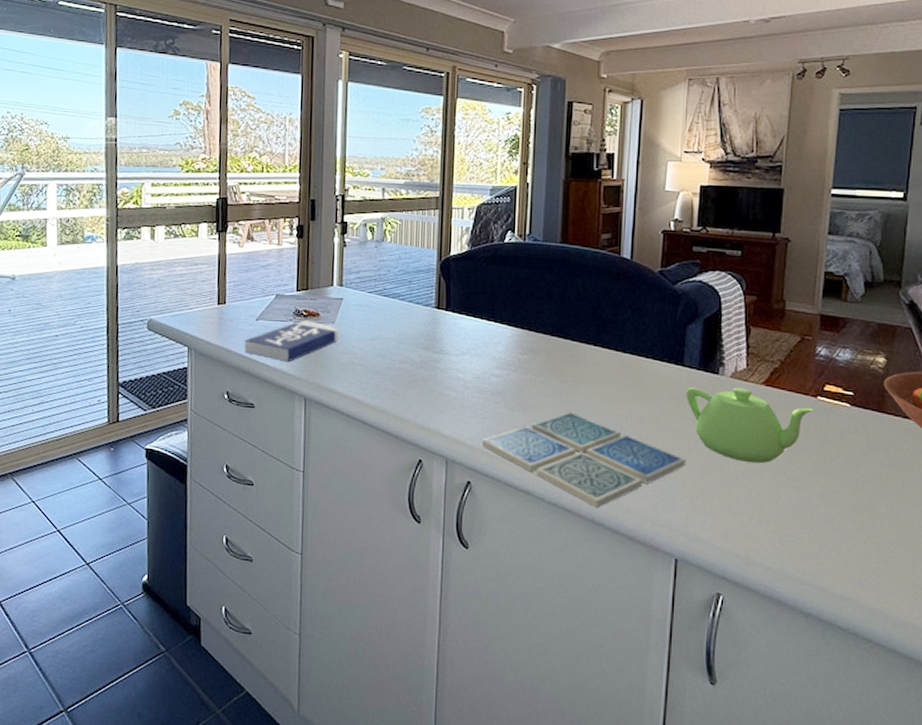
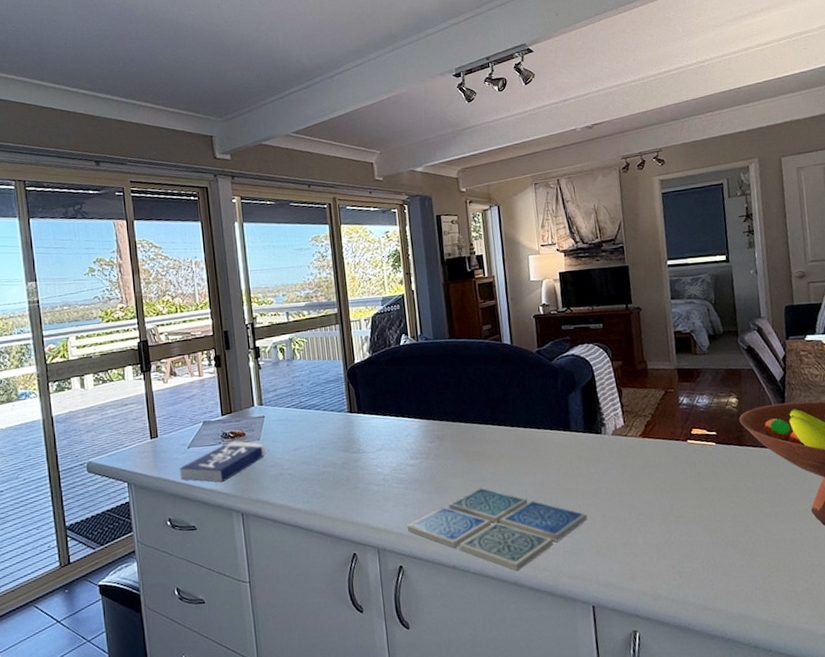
teapot: present [686,387,815,464] -> none [577,442,687,508]

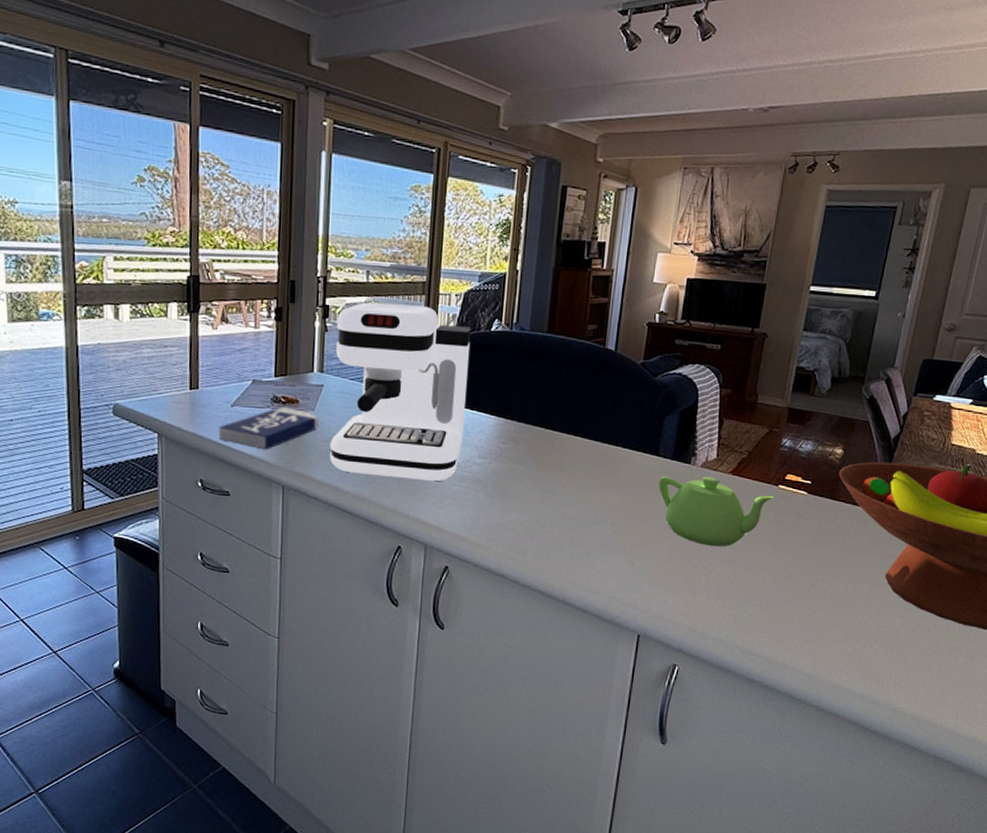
coffee maker: none [267,333,394,492] -> present [329,302,472,482]
drink coaster: present [407,487,588,572] -> none [461,500,654,590]
teapot: none [577,442,687,508] -> present [658,476,775,547]

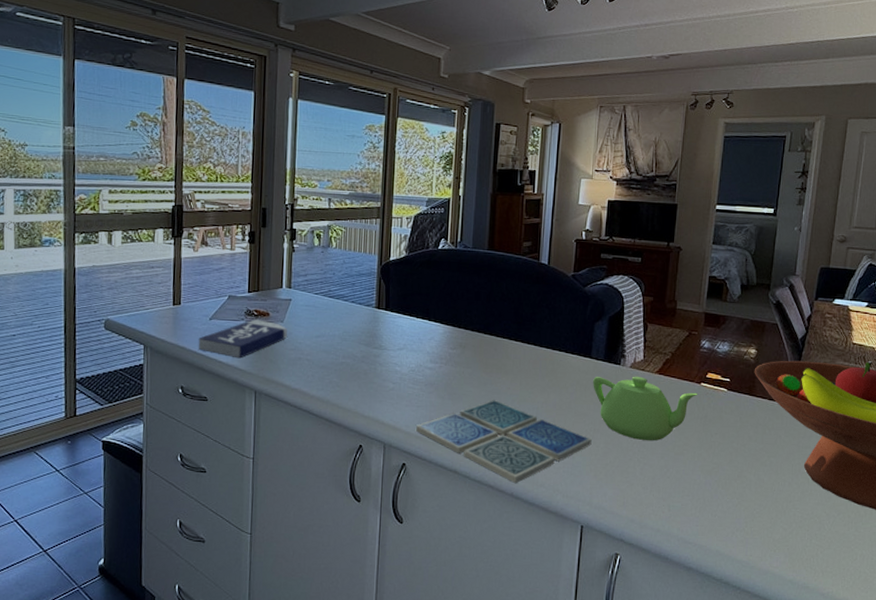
coffee maker: present [329,302,472,482] -> none [297,226,421,385]
drink coaster: none [461,500,654,590] -> present [416,400,592,484]

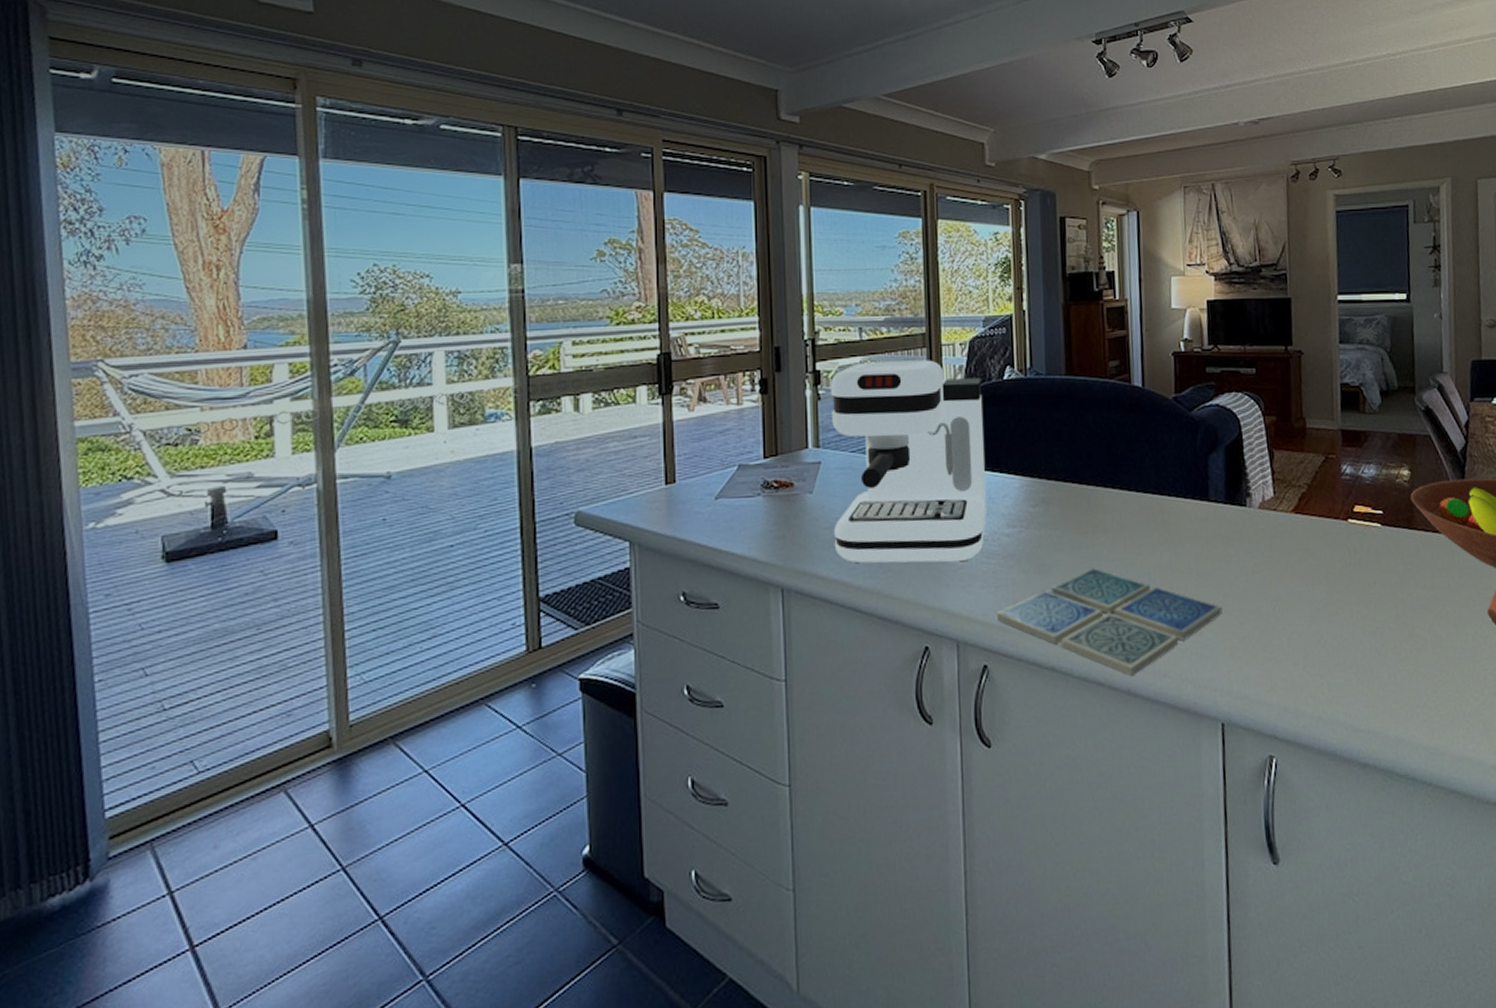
book: present [198,319,288,359] -> none [702,493,820,547]
coffee maker: none [297,226,421,385] -> present [830,360,987,564]
teapot: present [593,376,698,441] -> none [1215,518,1347,602]

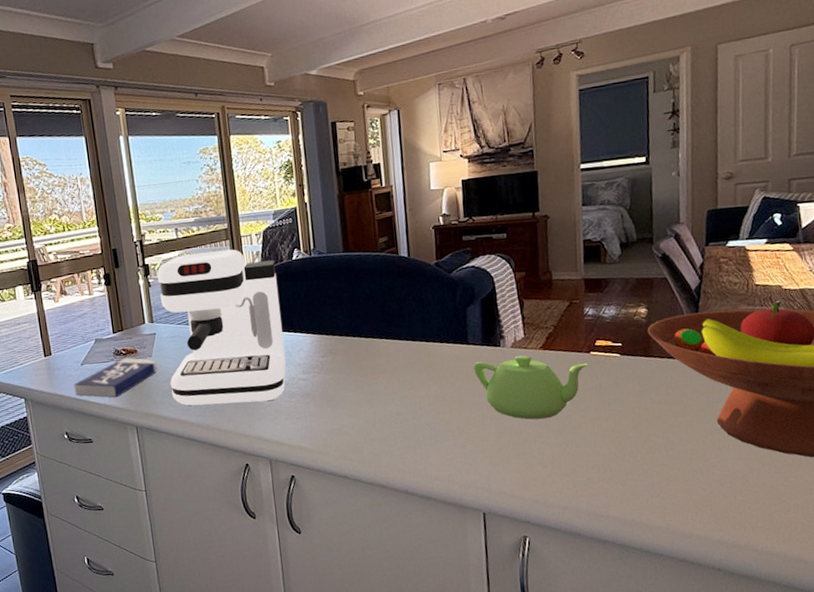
book: none [702,493,820,547] -> present [74,358,159,398]
drink coaster: present [997,568,1222,677] -> none [299,401,482,481]
teapot: none [1215,518,1347,602] -> present [473,355,589,420]

